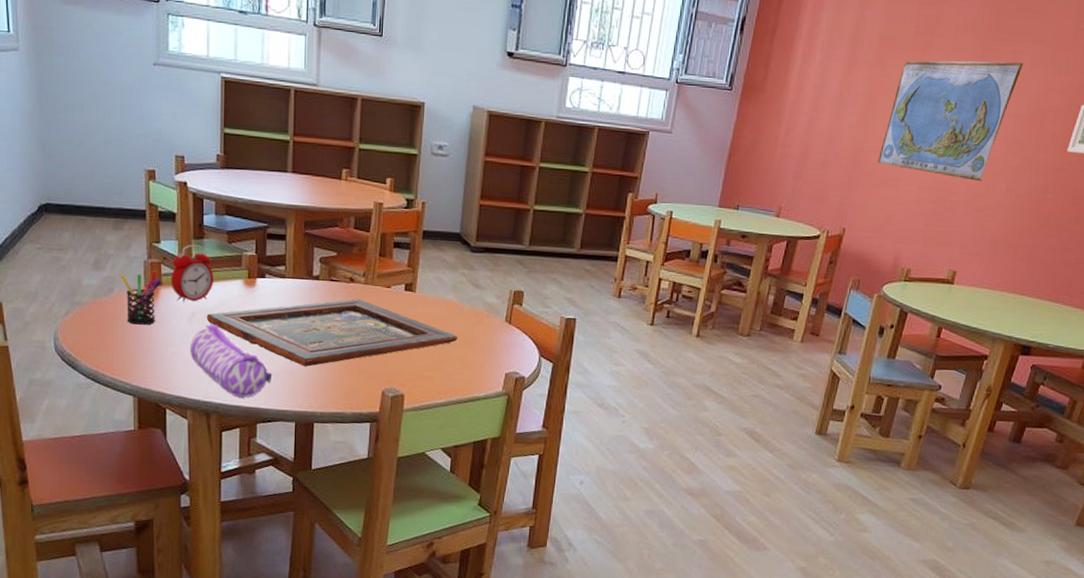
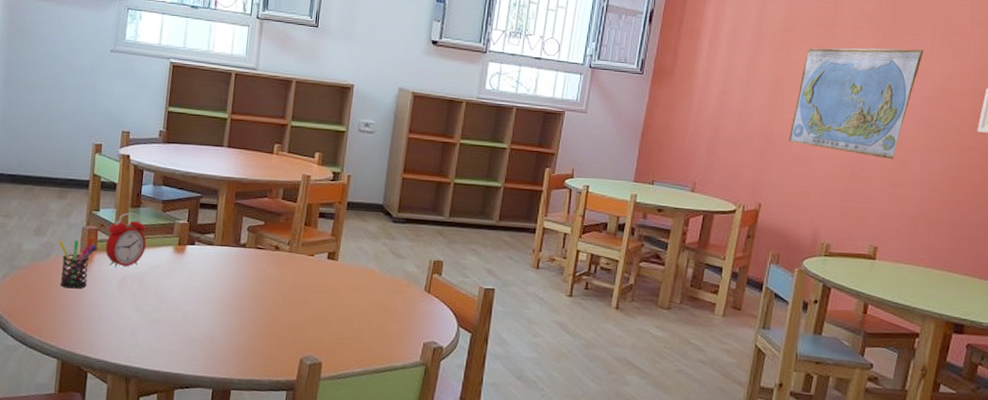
pencil case: present [189,324,273,398] -> none [116,289,194,363]
religious icon: present [206,299,458,367] -> none [135,266,378,333]

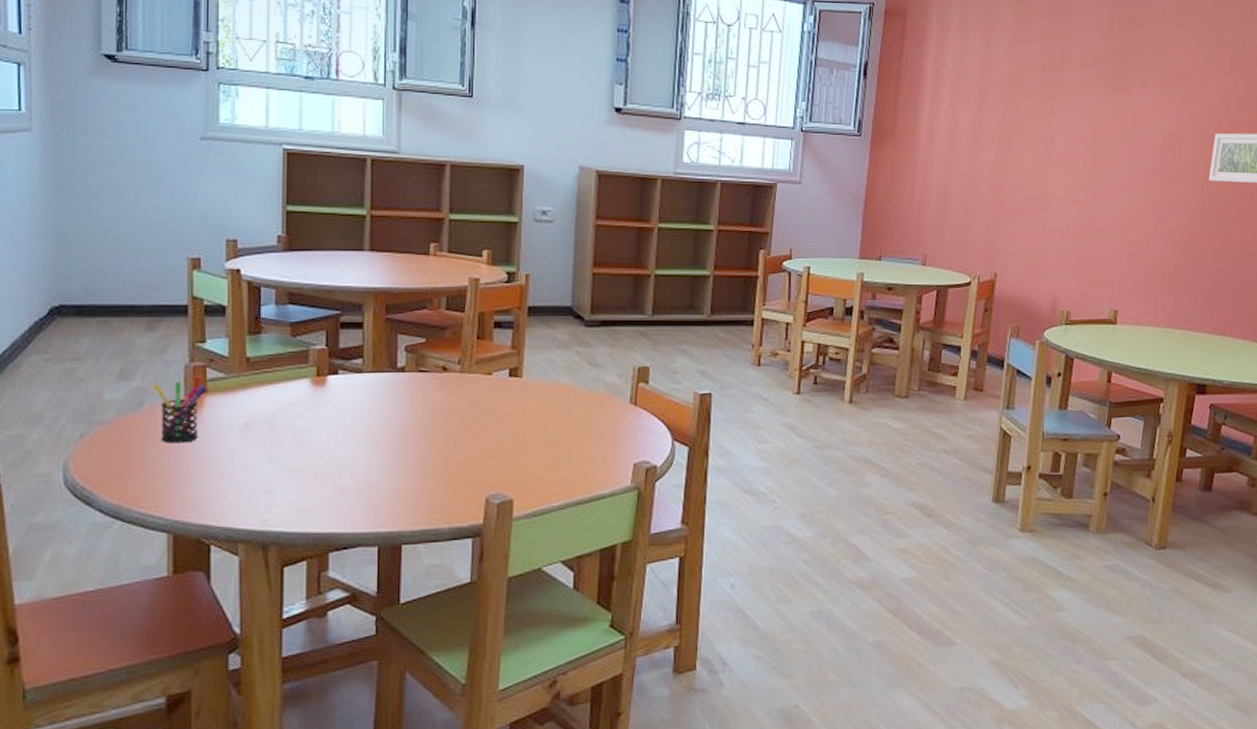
alarm clock: present [105,212,146,269] -> none [218,341,273,413]
world map: present [788,48,924,159] -> none [1020,95,1152,215]

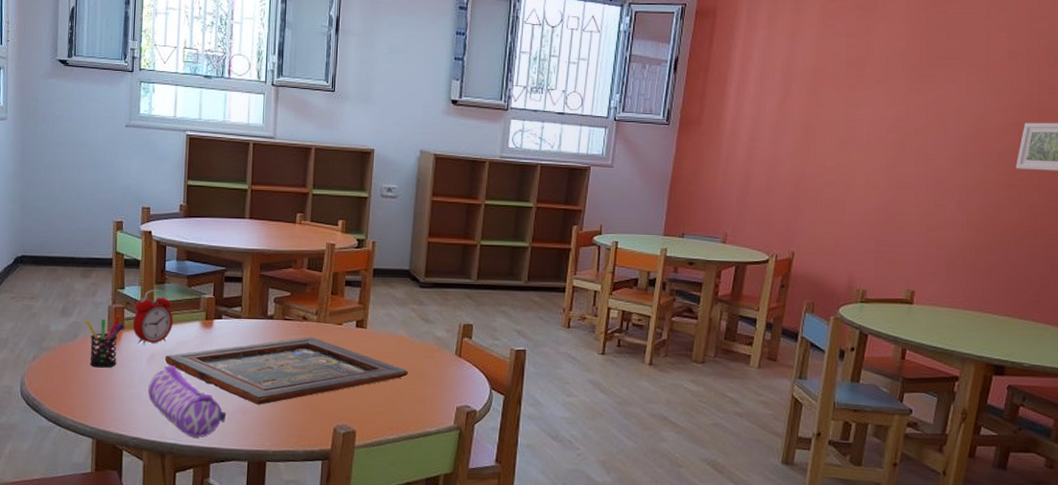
alarm clock: none [218,341,273,413] -> present [132,289,173,346]
pencil case: none [241,435,348,522] -> present [147,365,227,438]
religious icon: none [263,391,575,477] -> present [164,337,409,405]

